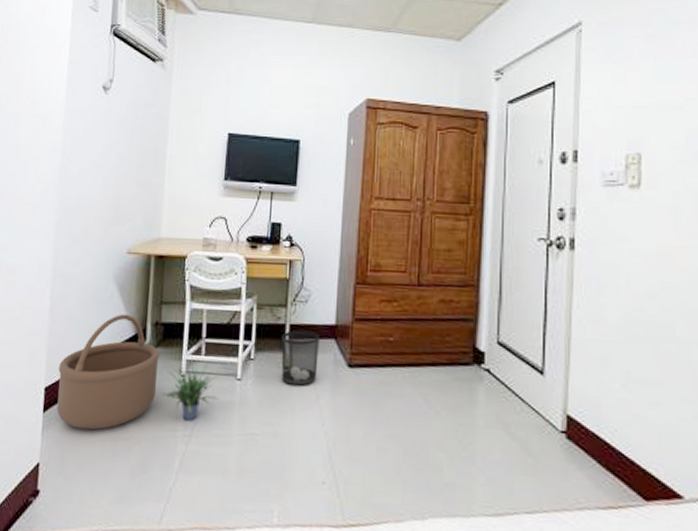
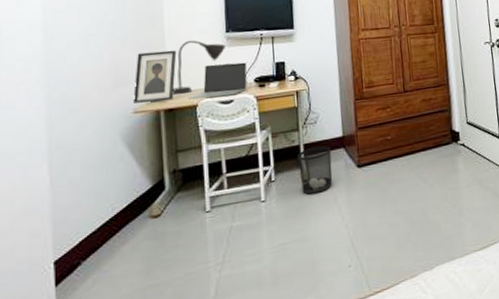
basket: present [57,314,160,430] -> none [68,169,183,292]
picture frame: none [127,191,174,246] -> present [132,50,177,103]
potted plant: present [161,355,221,421] -> none [187,194,247,251]
desk lamp: none [165,183,223,242] -> present [172,40,227,95]
laptop: none [178,213,242,253] -> present [187,62,247,100]

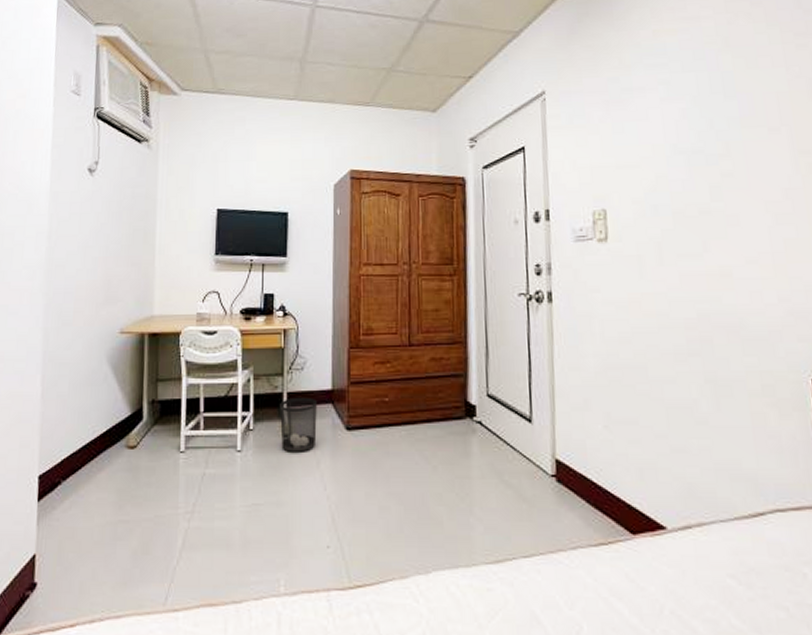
picture frame: present [132,50,177,103] -> none [120,269,165,324]
desk lamp: present [172,40,227,95] -> none [158,260,215,319]
laptop: present [187,62,247,100] -> none [172,289,234,326]

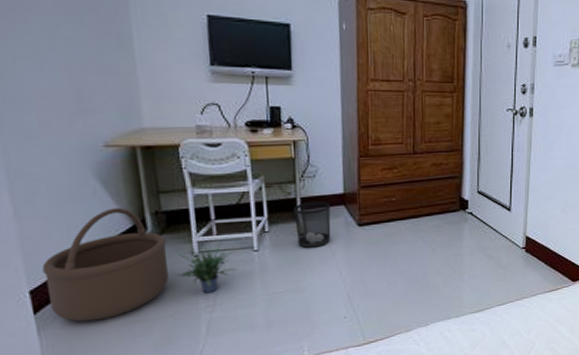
basket: none [52,394,157,515] -> present [42,207,169,322]
potted plant: none [160,432,221,497] -> present [174,239,238,294]

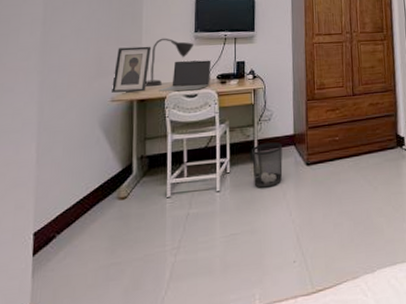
basket: present [42,207,169,322] -> none [47,153,146,264]
picture frame: none [102,79,152,137] -> present [111,46,151,93]
desk lamp: none [149,70,212,132] -> present [145,38,195,87]
laptop: none [167,101,237,139] -> present [158,60,212,92]
potted plant: present [174,239,238,294] -> none [149,181,202,236]

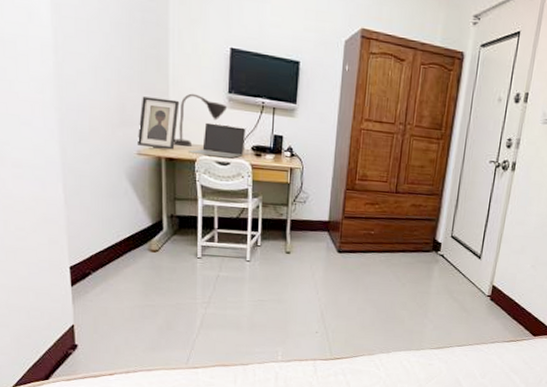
waste bin: present [252,142,283,188] -> none [283,224,315,266]

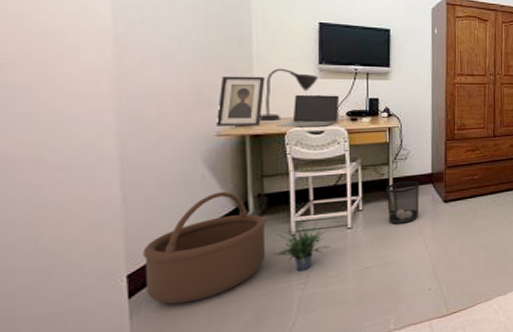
basket: none [81,207,177,300] -> present [143,191,266,305]
potted plant: none [180,242,233,292] -> present [271,219,332,272]
waste bin: none [283,224,315,266] -> present [387,180,419,224]

